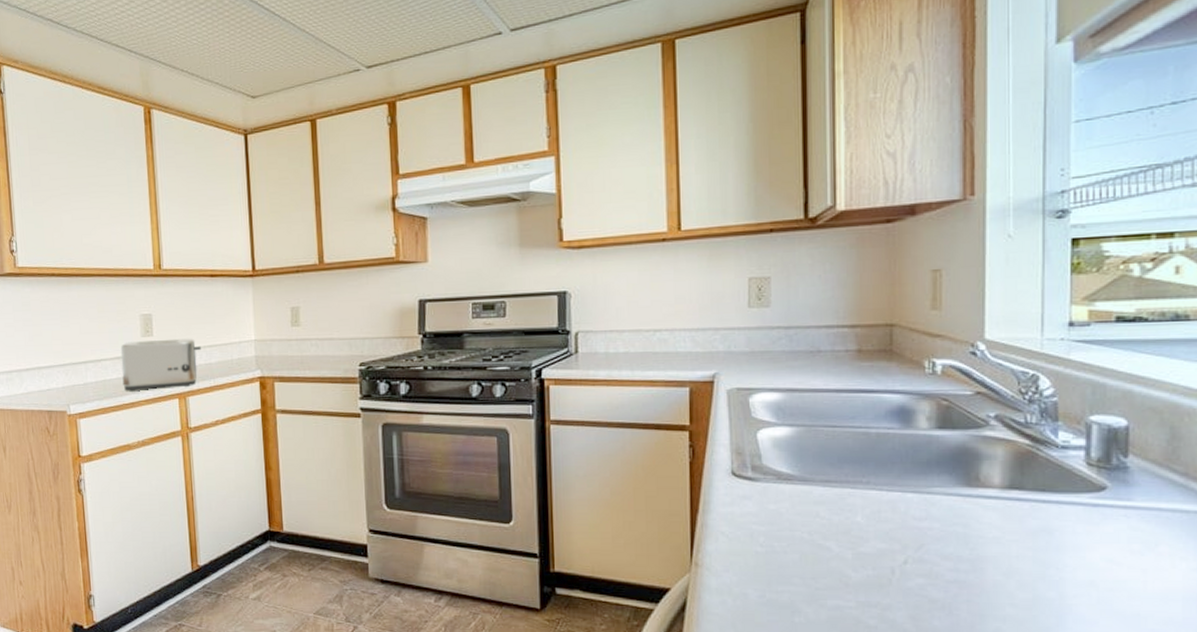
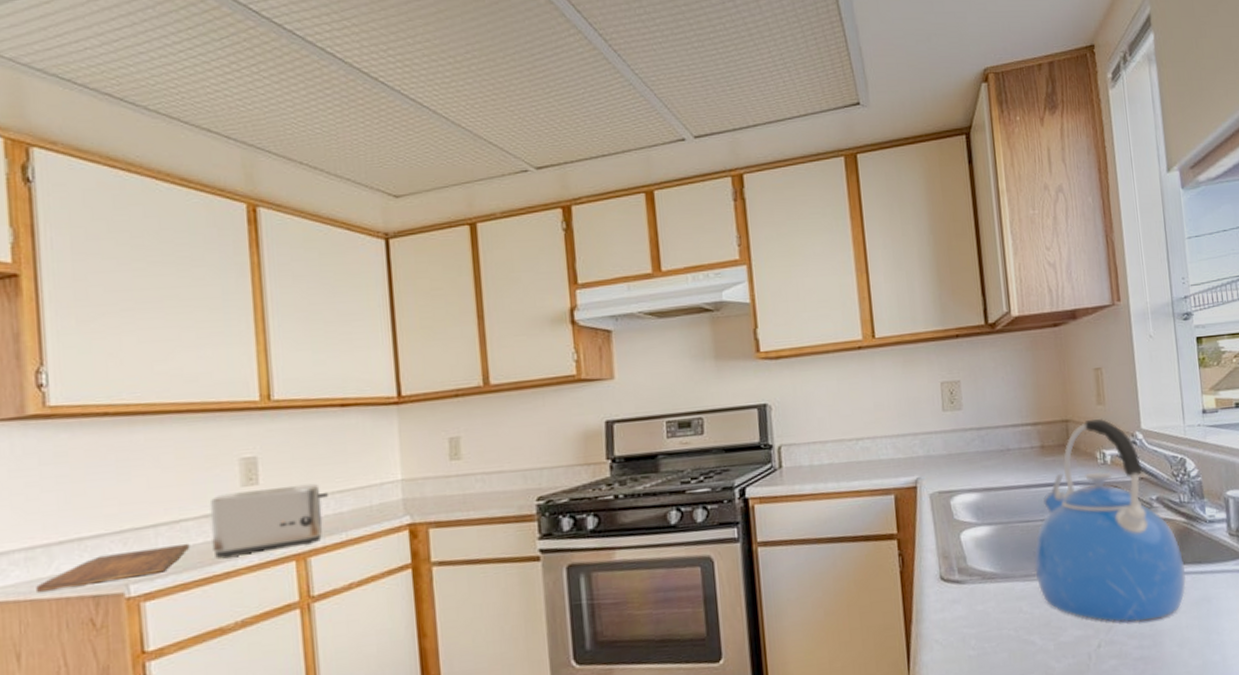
cutting board: none [14,377,108,405] -> present [36,543,190,594]
kettle: none [837,325,1022,544] -> present [1034,419,1186,622]

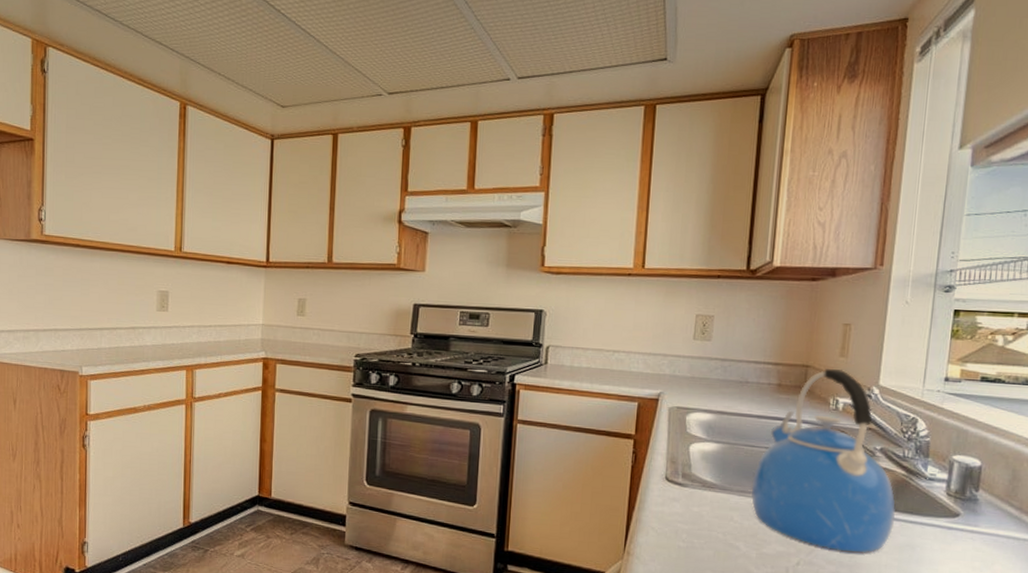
cutting board: present [36,543,190,594] -> none [28,343,121,362]
toaster: present [209,483,328,559] -> none [135,314,212,361]

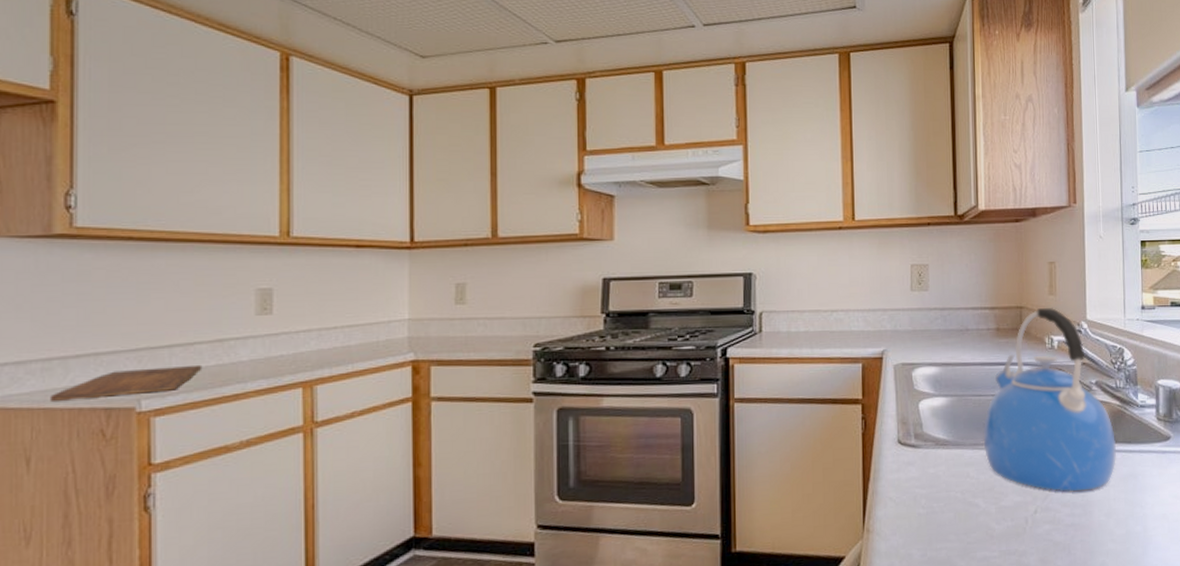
cutting board: none [28,343,121,362] -> present [51,364,203,403]

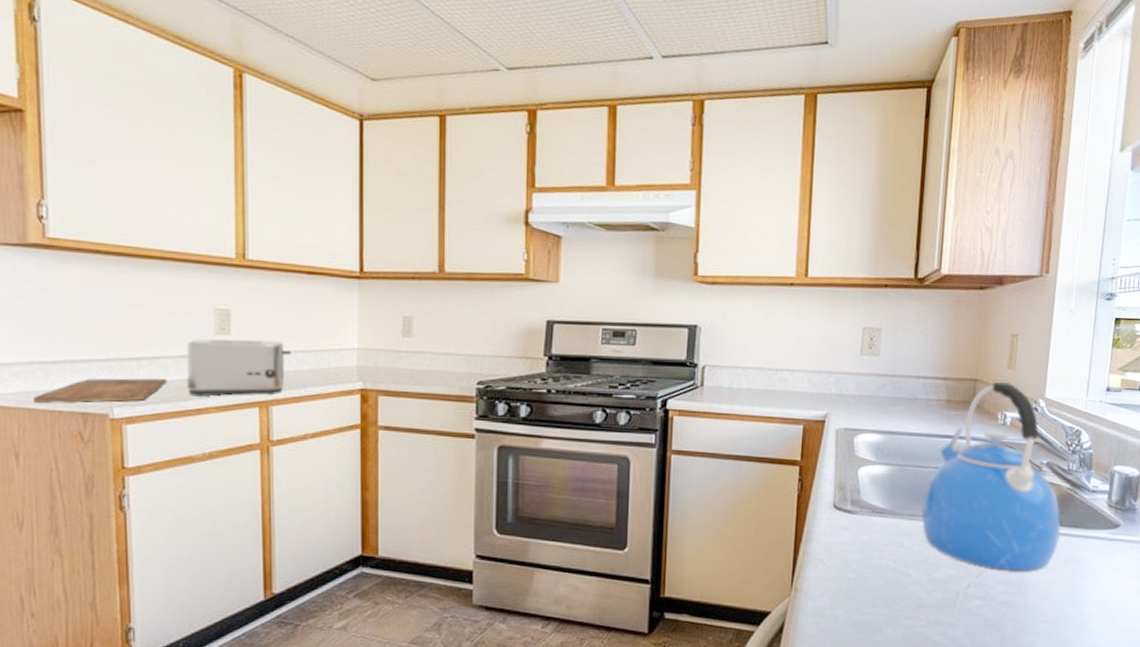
toaster: none [224,317,337,382] -> present [186,339,291,397]

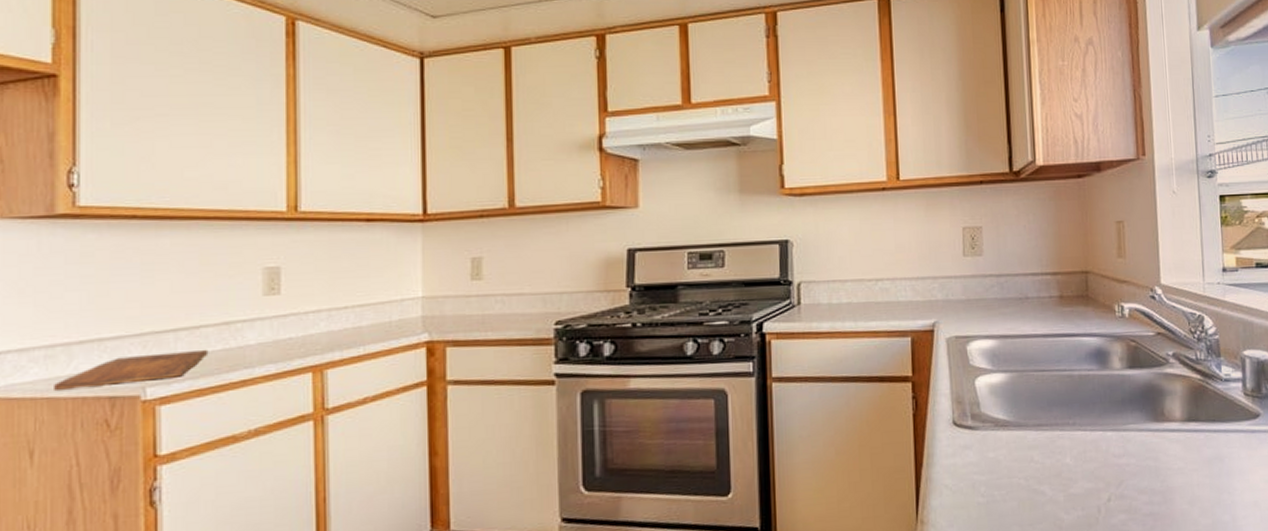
toaster: present [186,339,291,397] -> none [230,296,348,367]
kettle: present [921,382,1061,571] -> none [1047,272,1199,477]

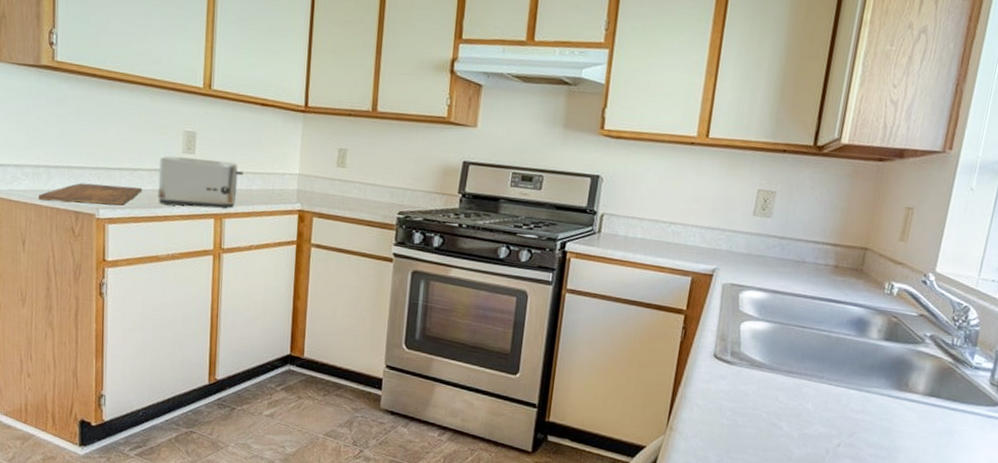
toaster: none [230,296,348,367] -> present [158,155,243,210]

